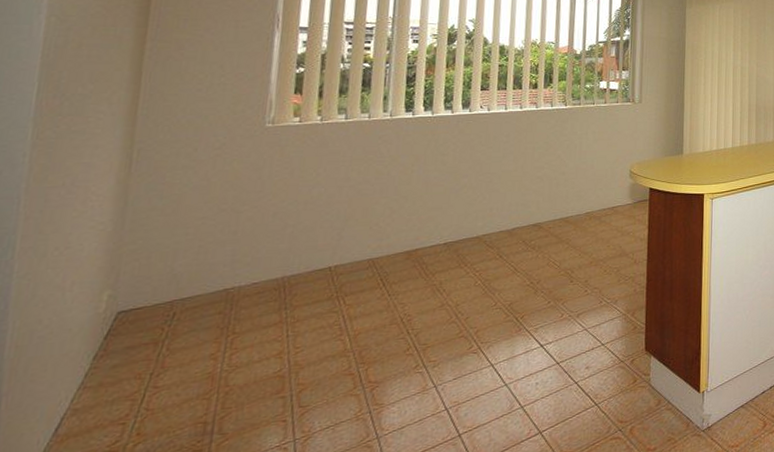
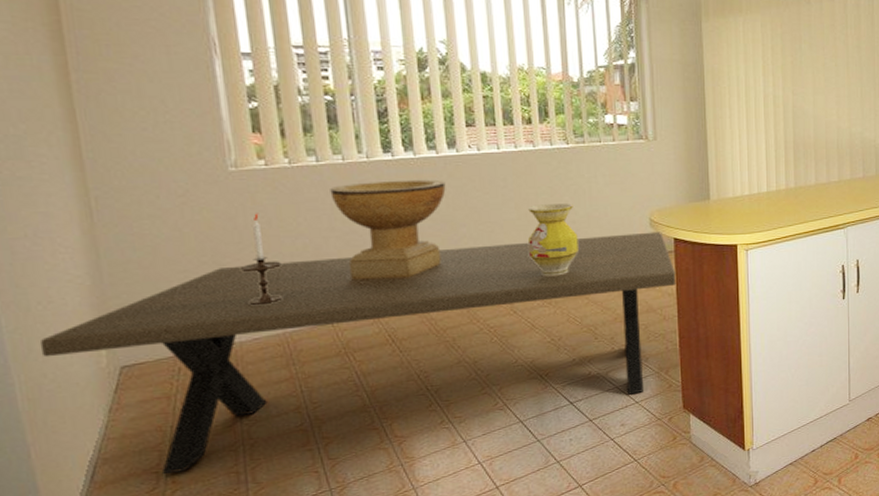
dining table: none [43,182,649,426] -> present [39,231,676,475]
candlestick: none [255,164,295,251] -> present [241,213,283,306]
decorative bowl: none [352,135,456,226] -> present [330,179,446,280]
vase: none [521,156,566,223] -> present [528,202,578,277]

